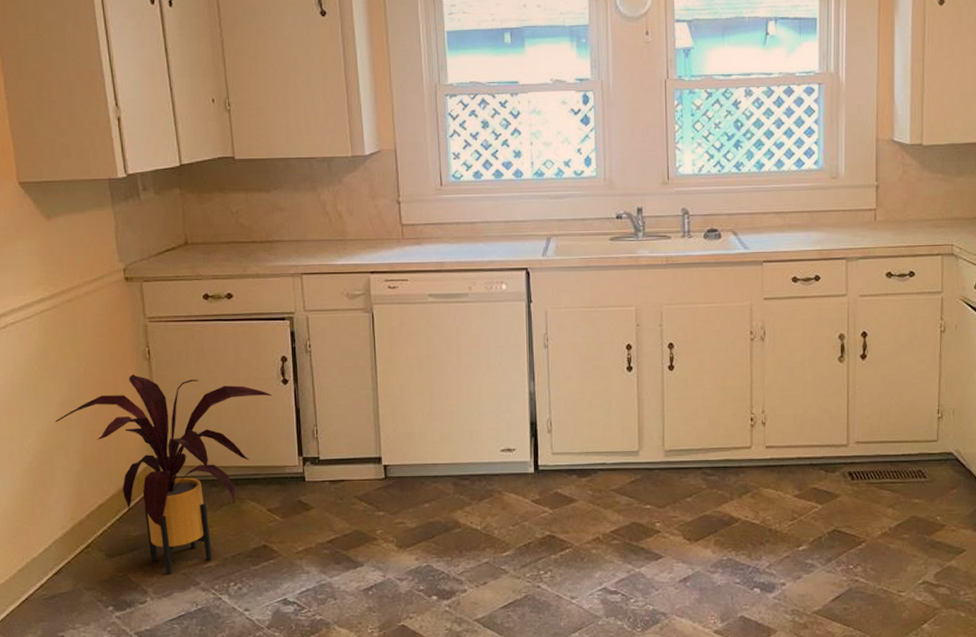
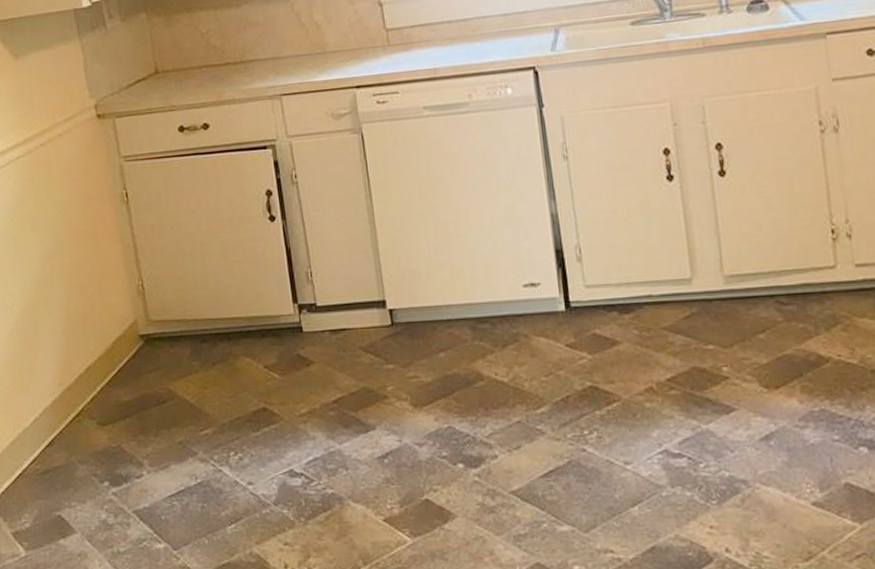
house plant: present [55,374,273,575] -> none [37,220,260,444]

